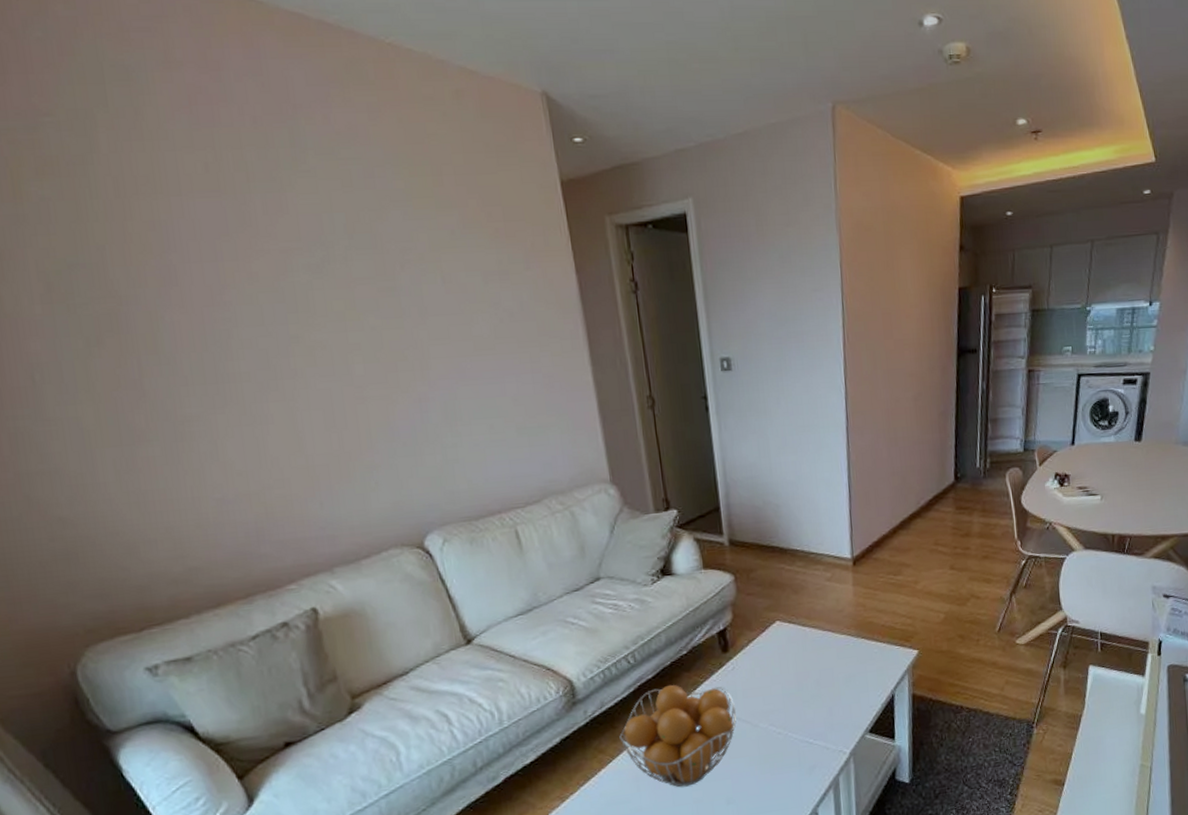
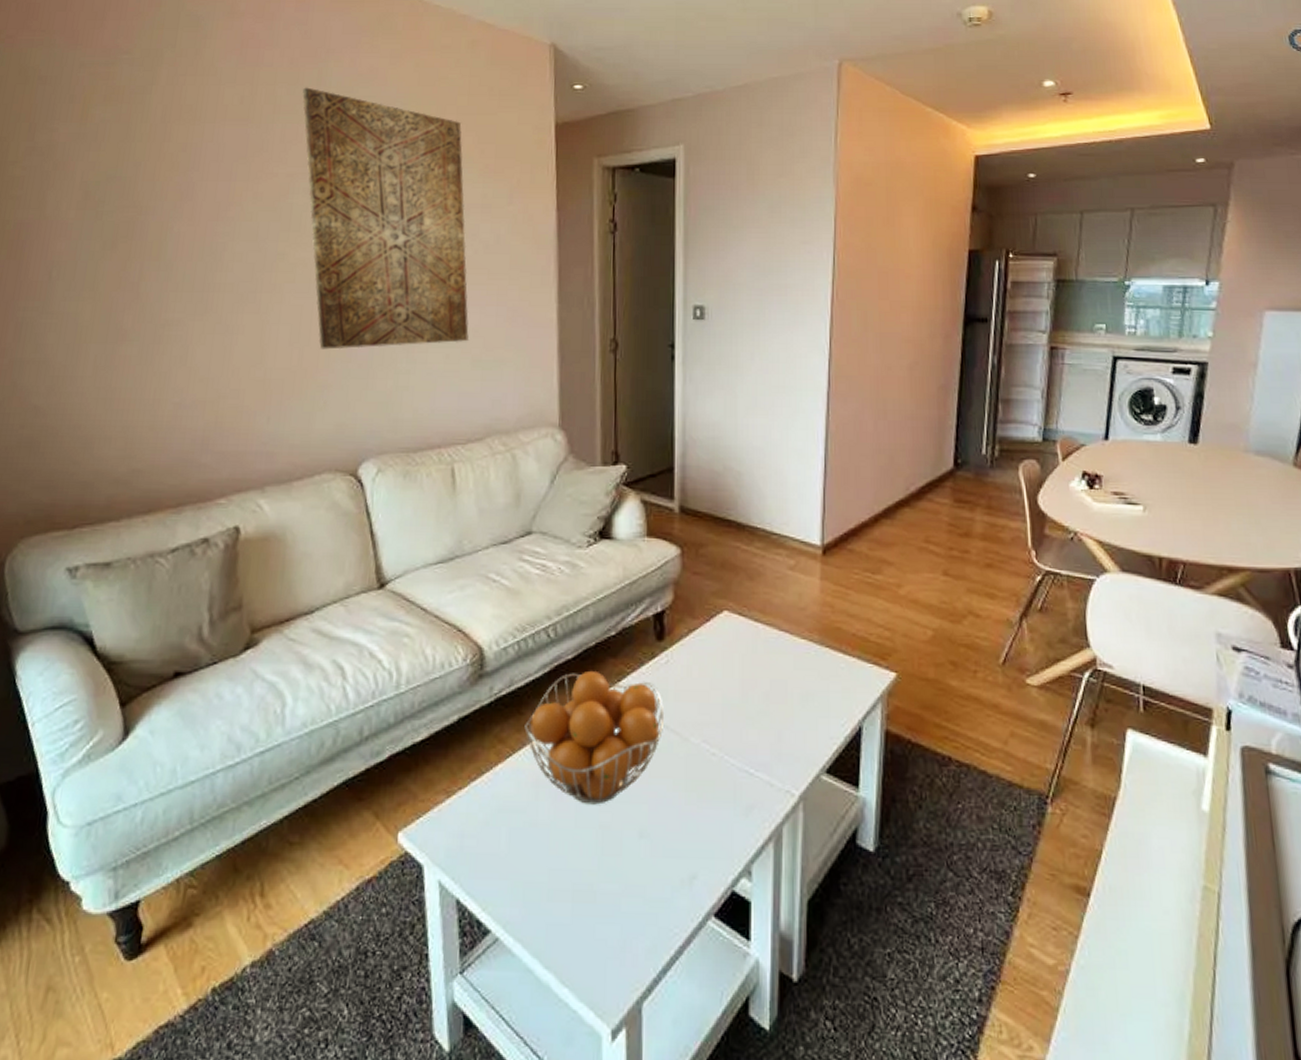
wall art: none [276,150,510,432] -> present [302,87,469,350]

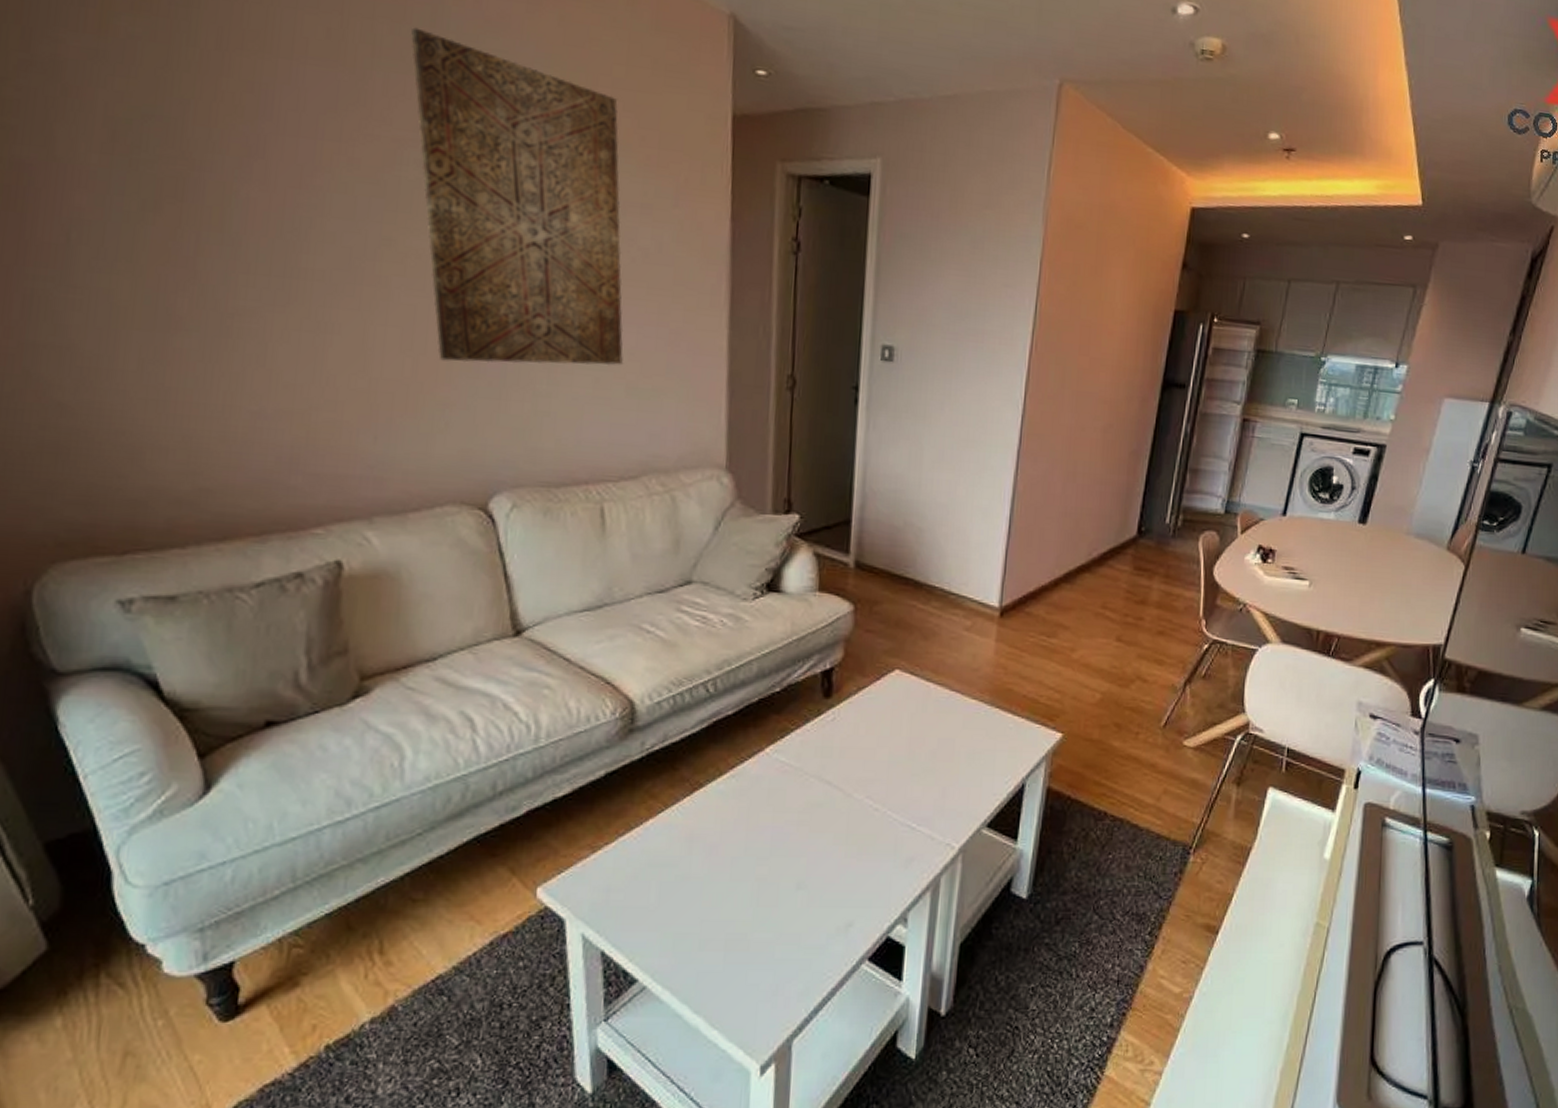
fruit basket: present [524,670,664,805] -> none [678,726,828,858]

